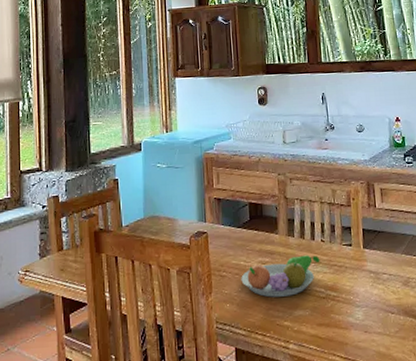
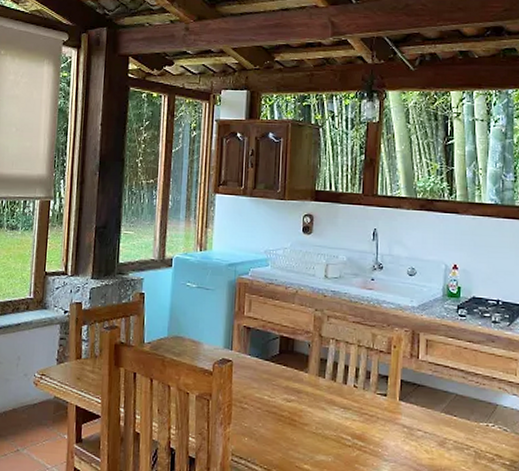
fruit bowl: present [241,255,320,298] -> none [263,398,350,439]

